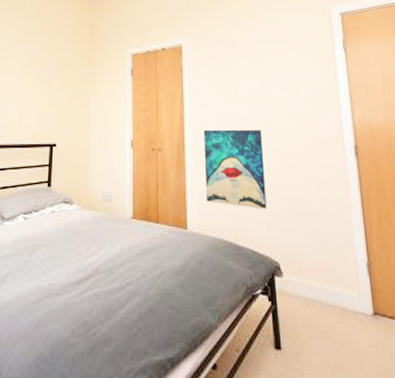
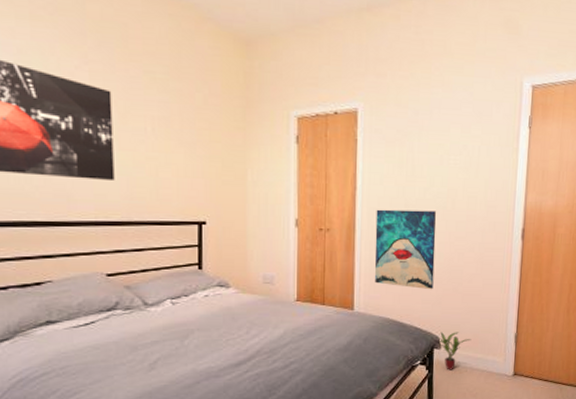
potted plant: none [277,257,316,304] -> present [437,332,472,370]

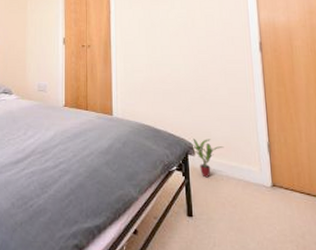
wall art: present [374,209,436,290] -> none [127,28,182,98]

